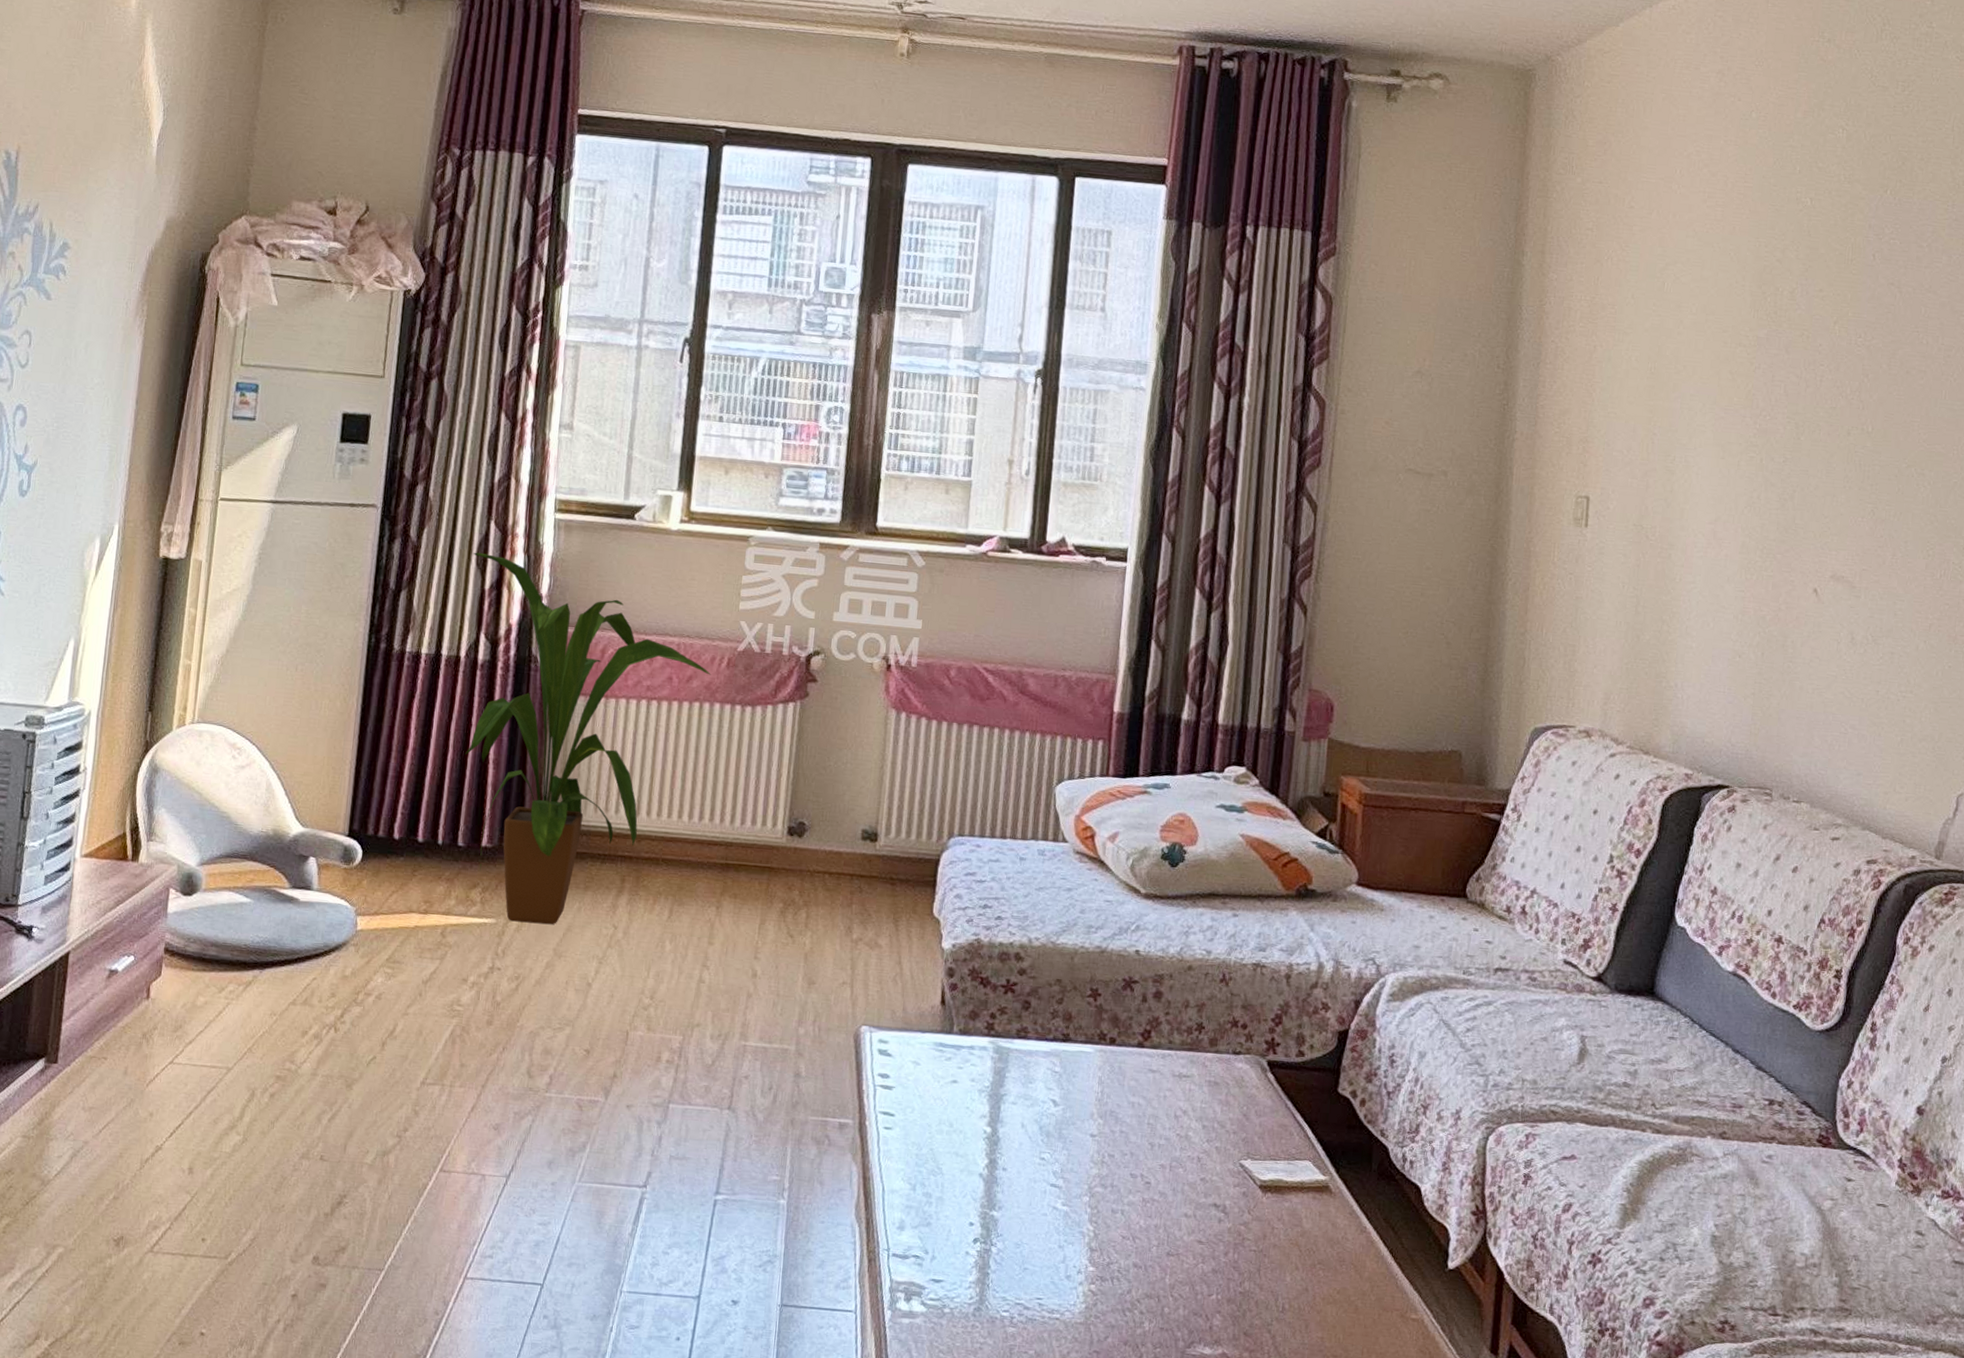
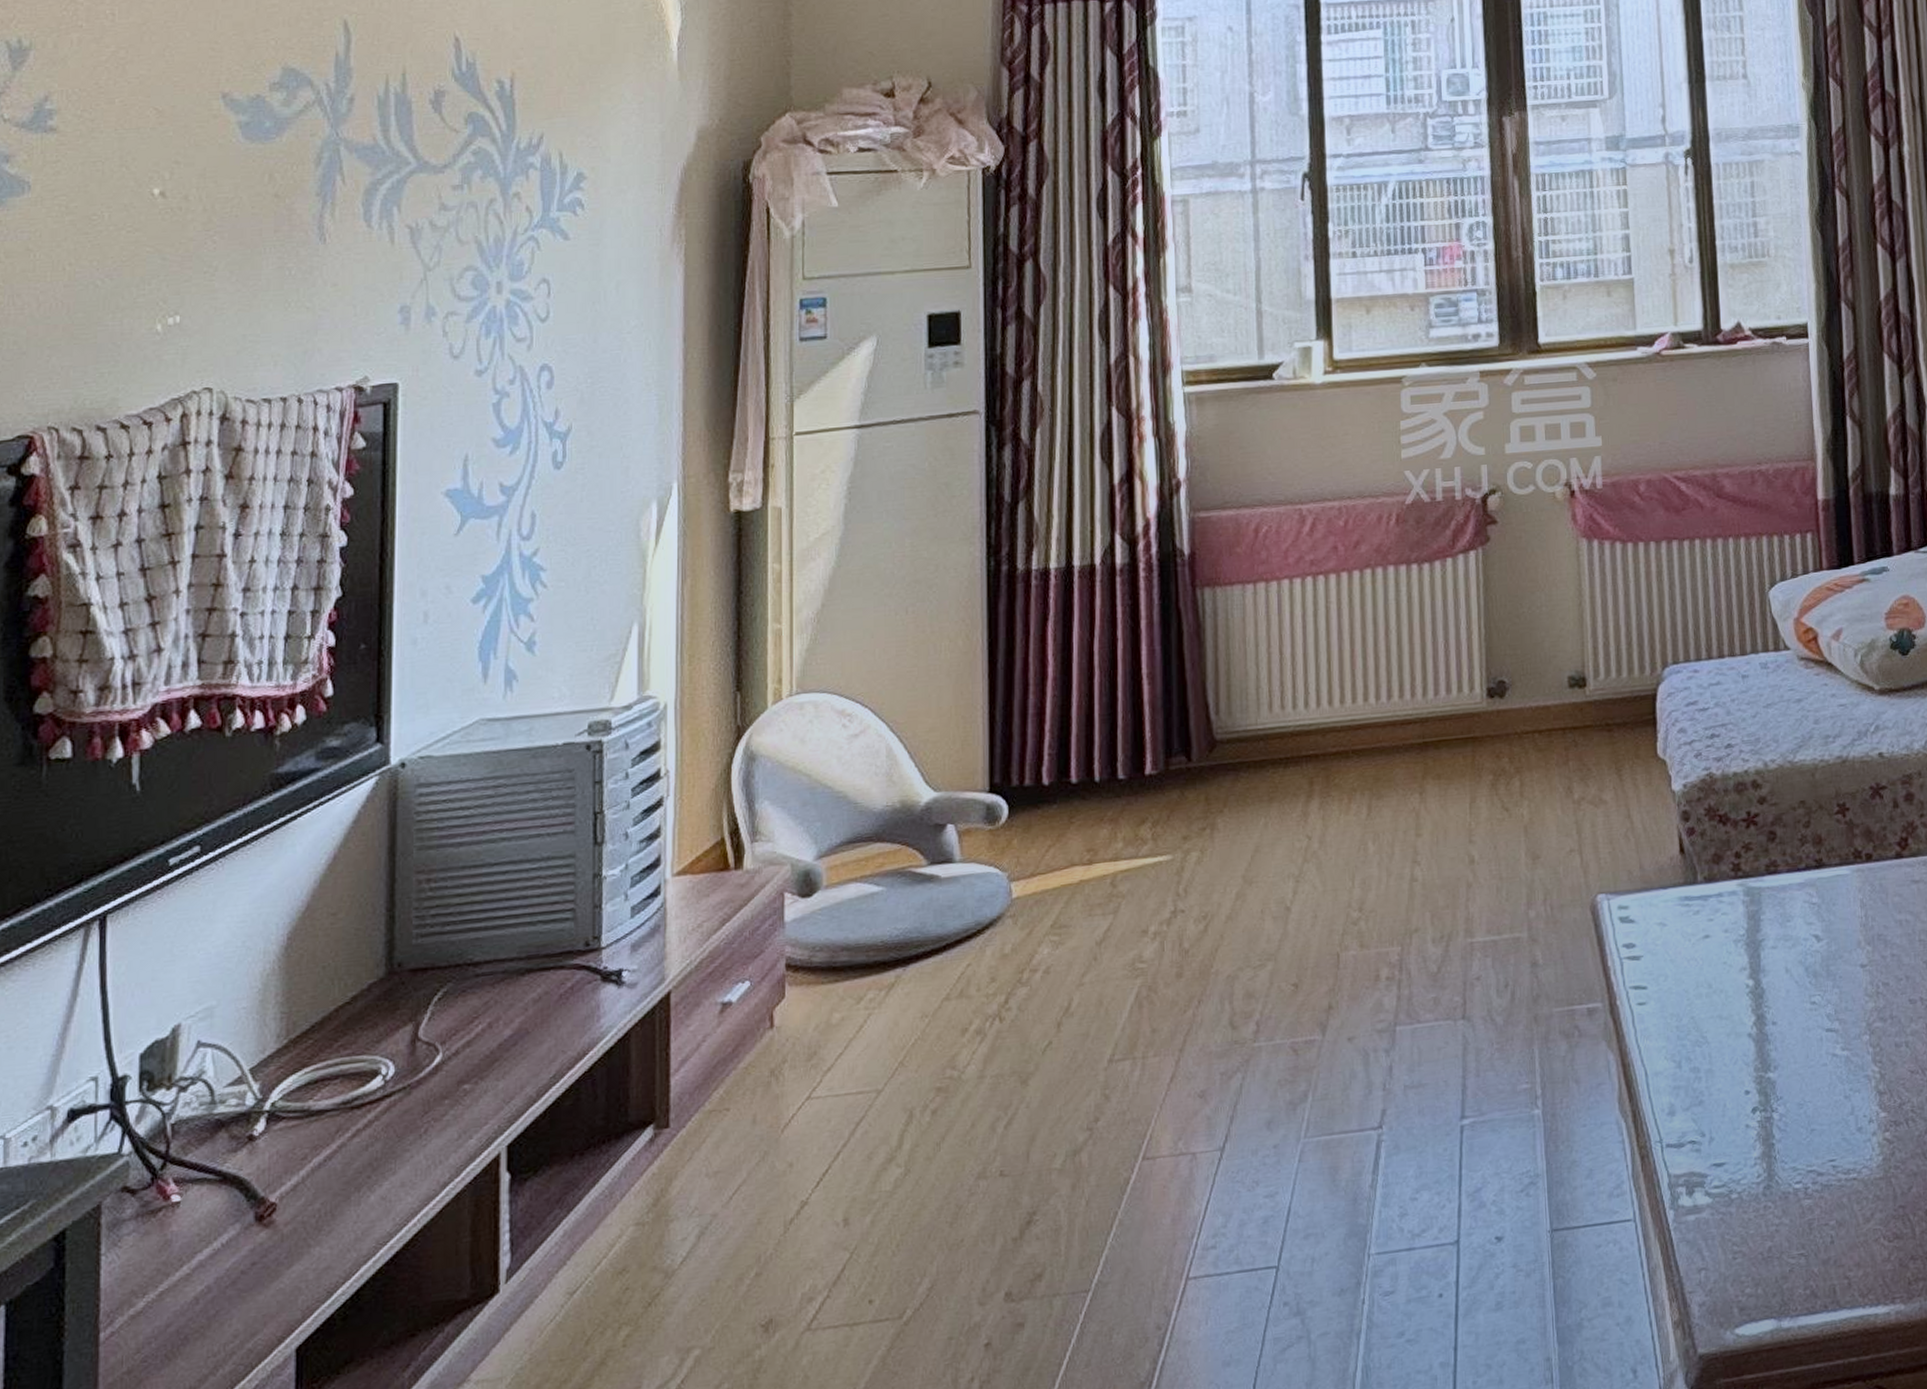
house plant: present [465,552,711,924] -> none [1096,444,1380,854]

